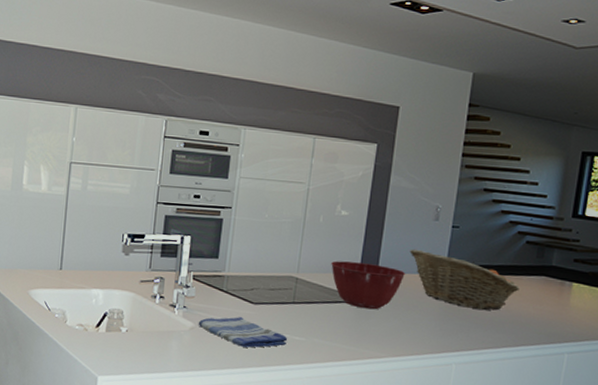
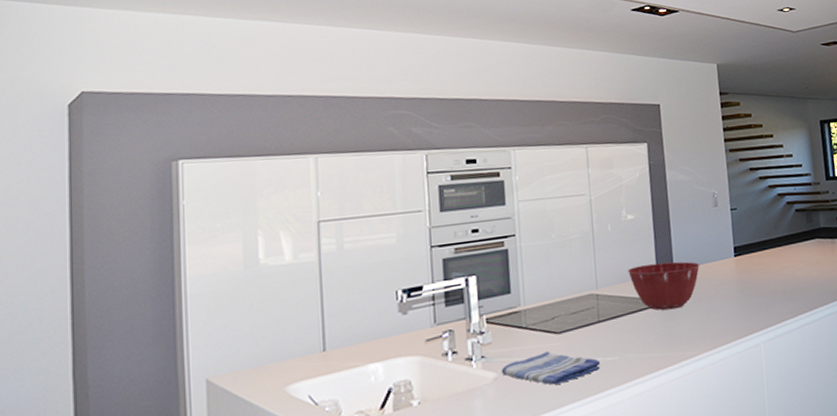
fruit basket: present [410,249,519,311] -> none [698,238,800,285]

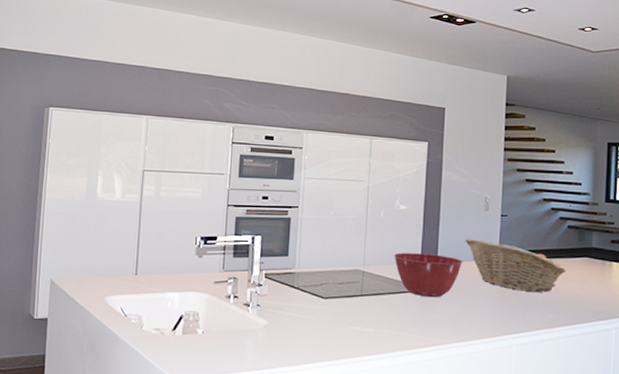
dish towel: present [501,351,600,385] -> none [272,312,357,342]
fruit basket: none [698,238,800,285] -> present [465,238,566,292]

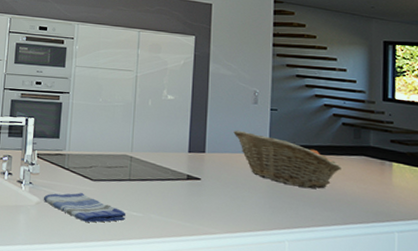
dish towel: none [272,312,357,342] -> present [43,193,125,223]
mixing bowl: present [394,253,463,298] -> none [162,141,232,187]

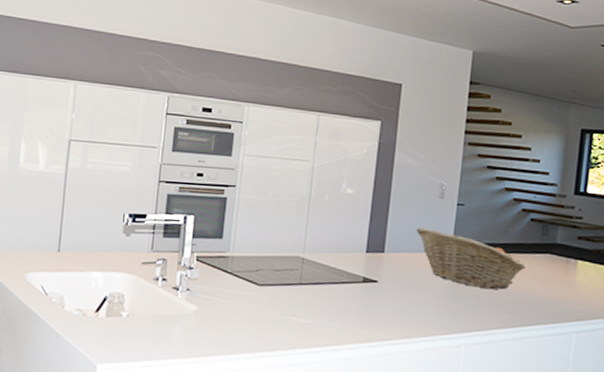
dish towel: present [43,193,125,223] -> none [202,299,294,332]

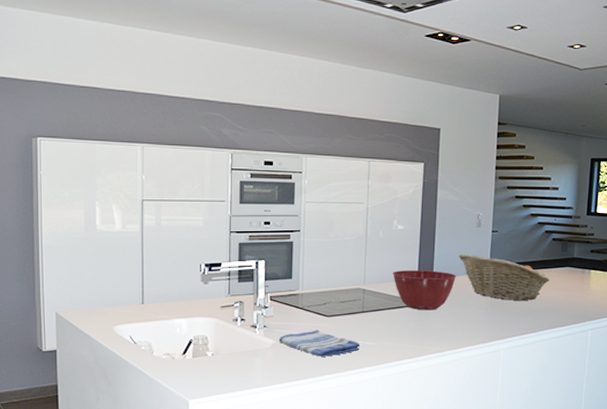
dish towel: none [202,299,294,332] -> present [278,330,360,357]
mixing bowl: none [337,240,413,290] -> present [393,270,457,311]

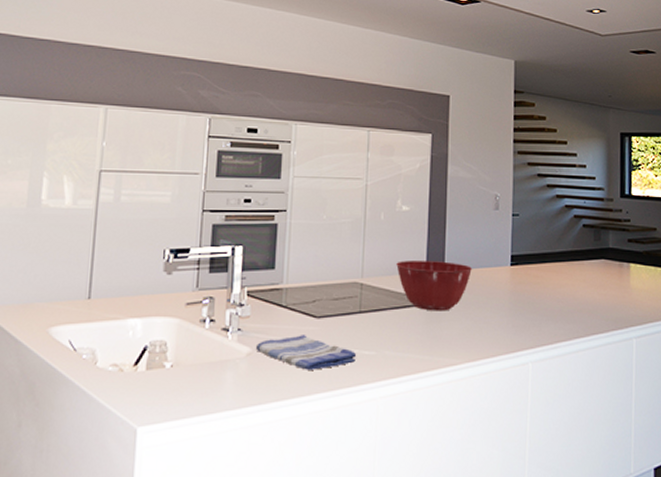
fruit basket: present [459,254,550,300] -> none [474,241,583,300]

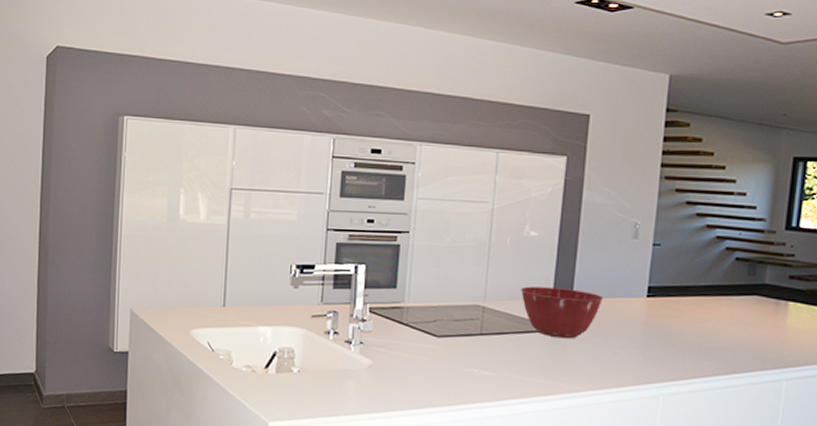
dish towel: present [255,335,356,370] -> none [376,352,475,386]

